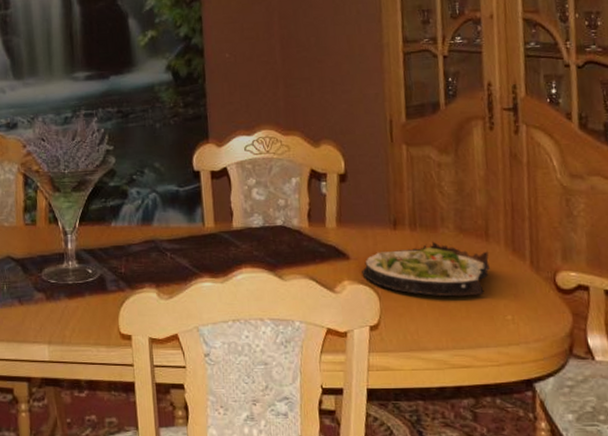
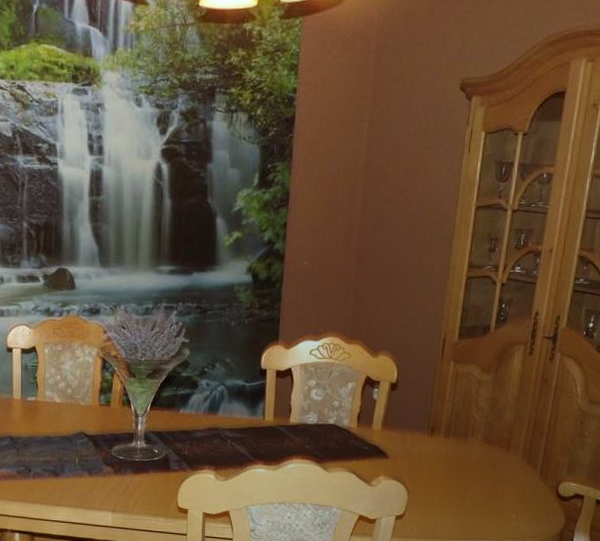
salad plate: present [362,241,490,297] -> none [397,448,508,497]

